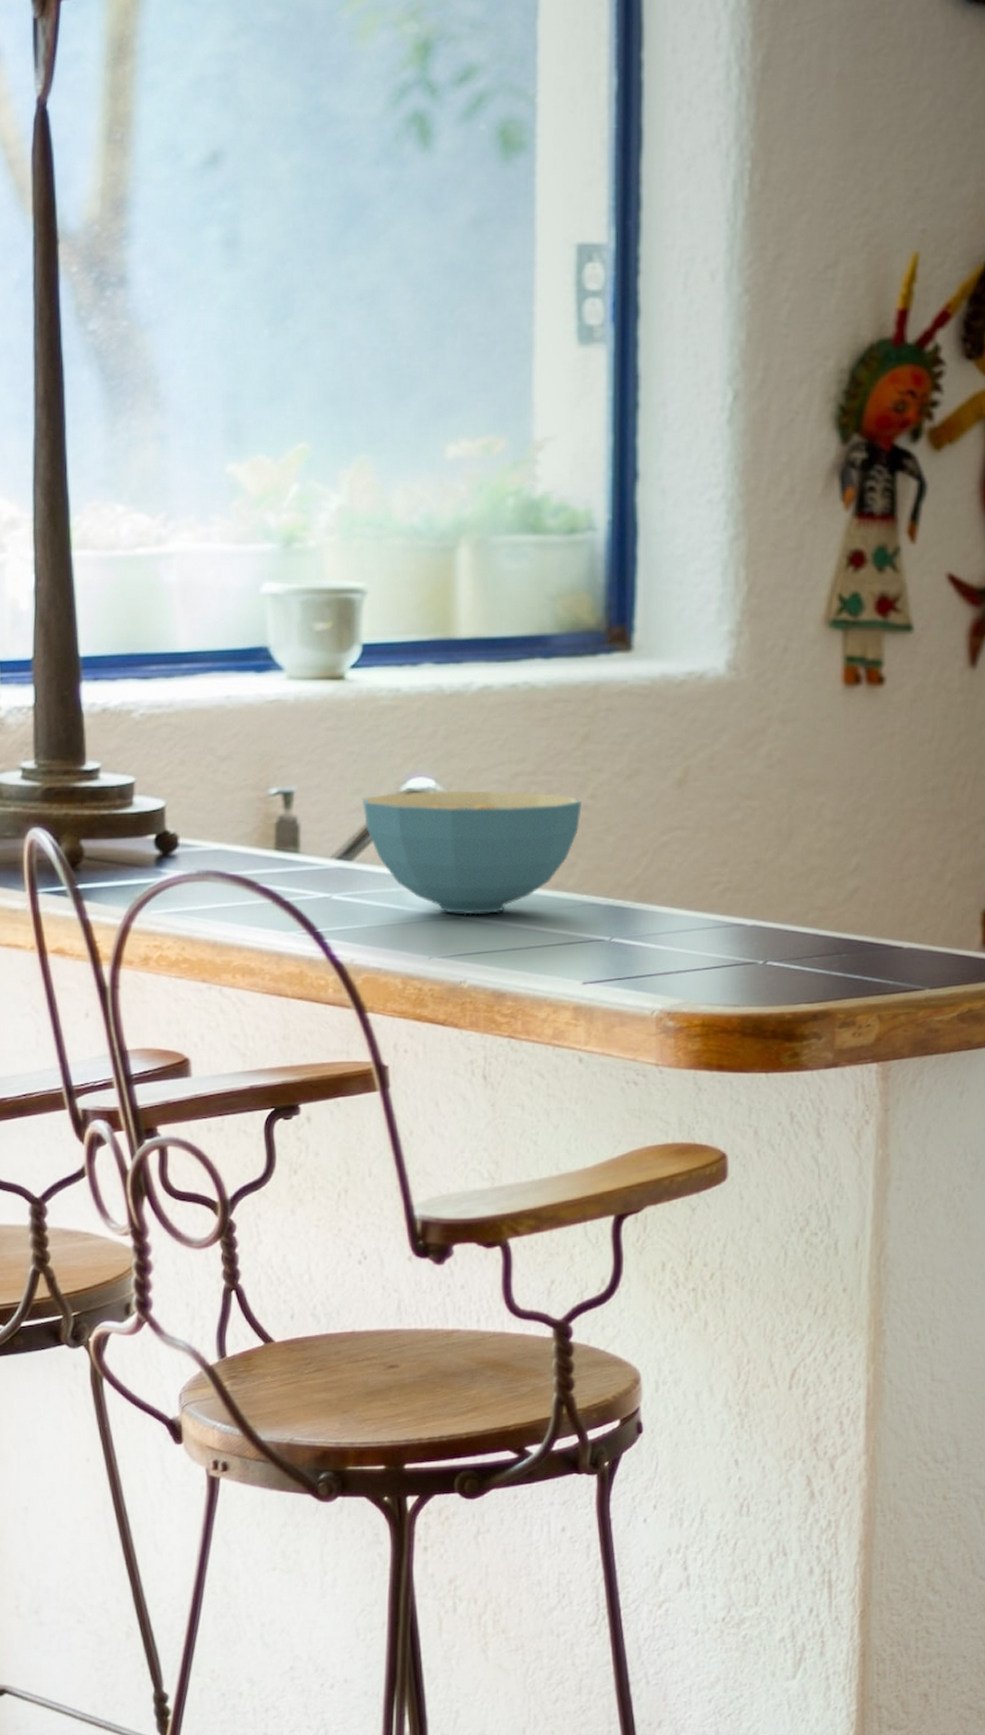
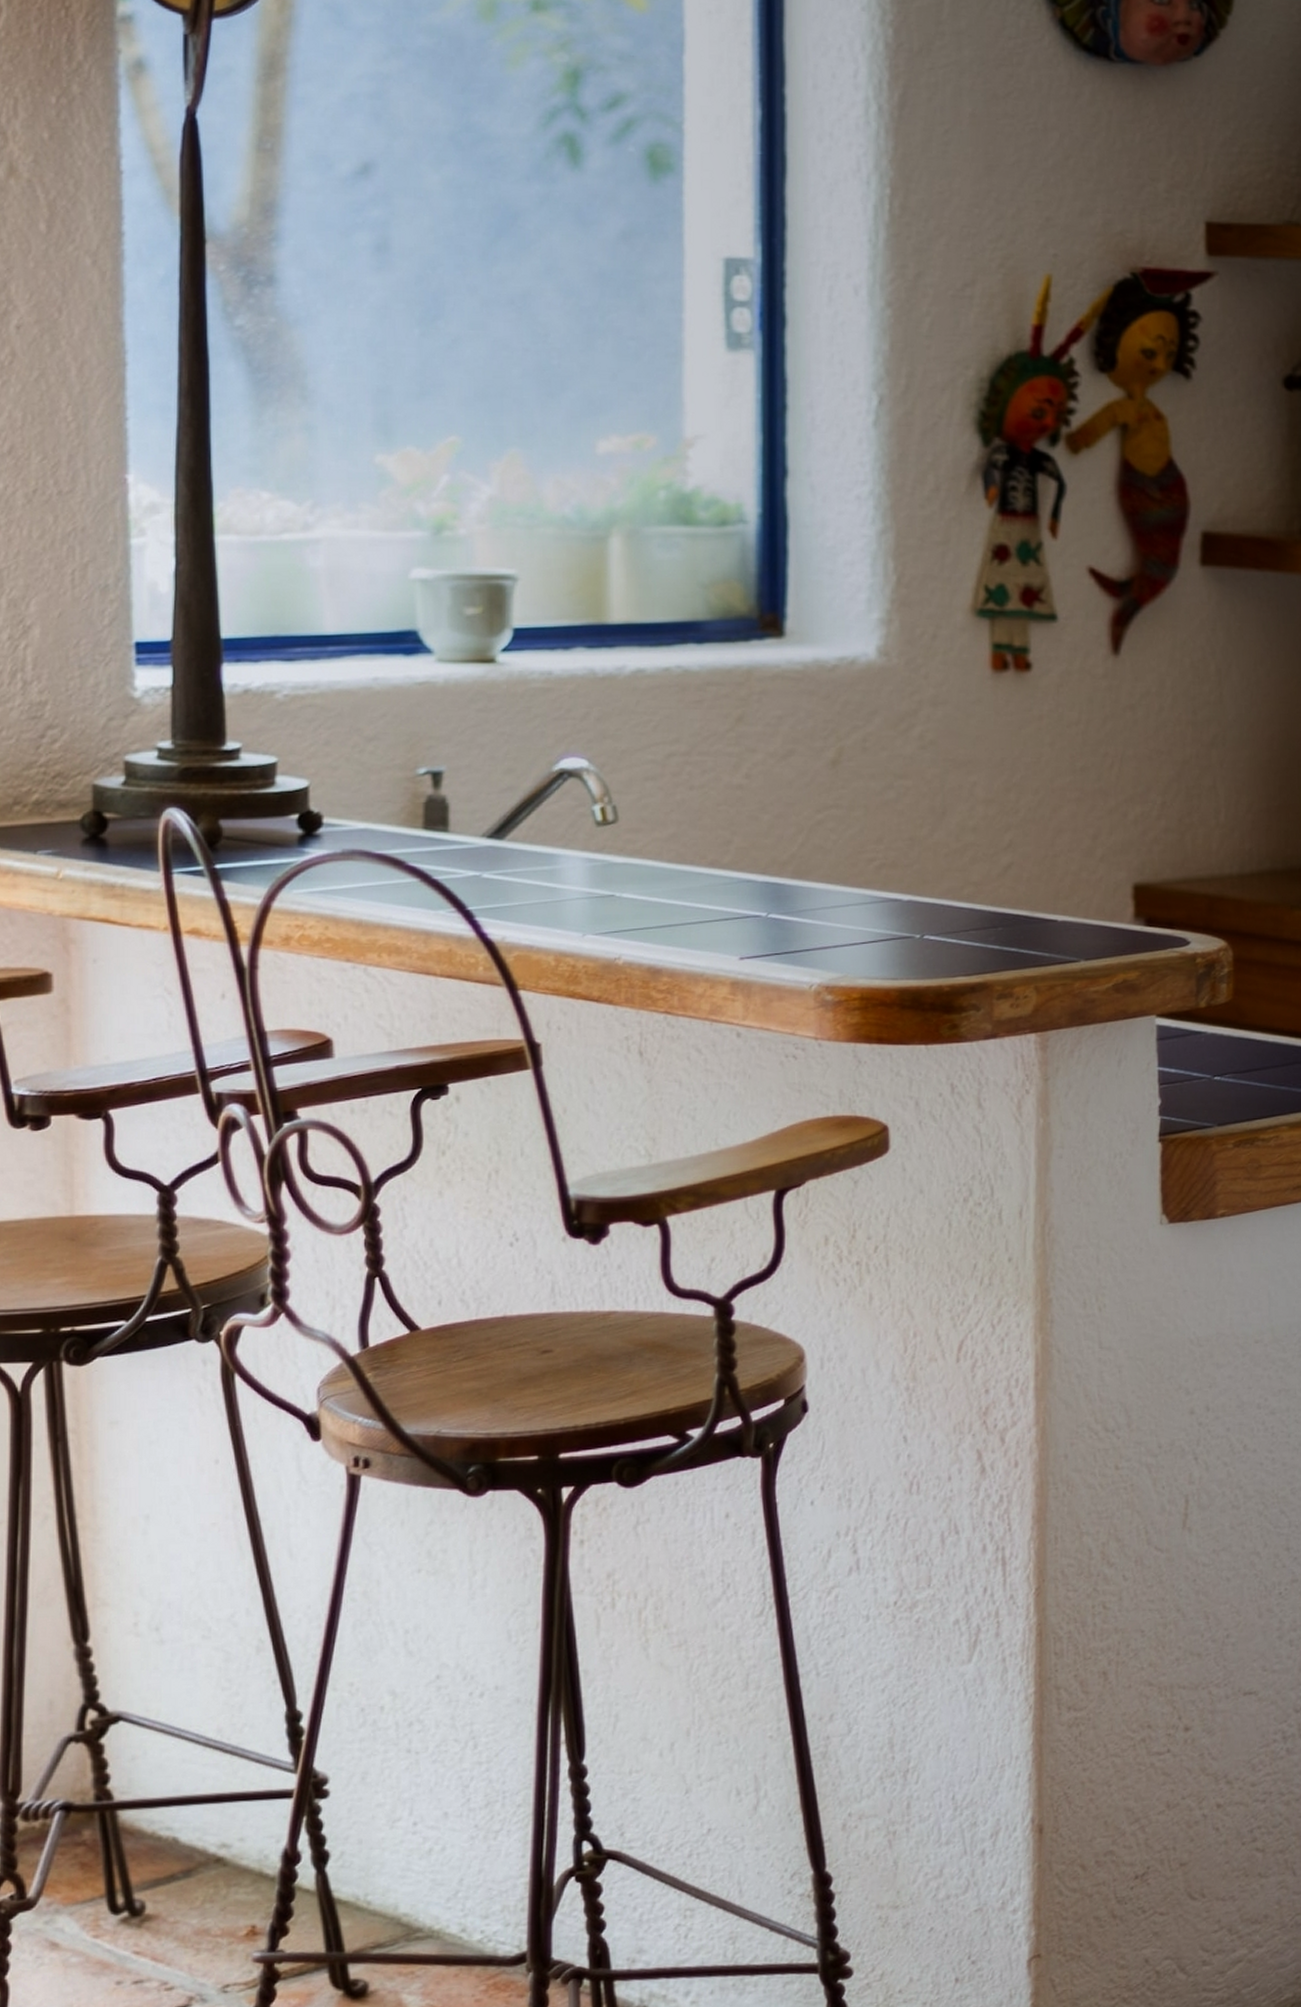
cereal bowl: present [361,790,582,915] -> none [513,770,736,892]

